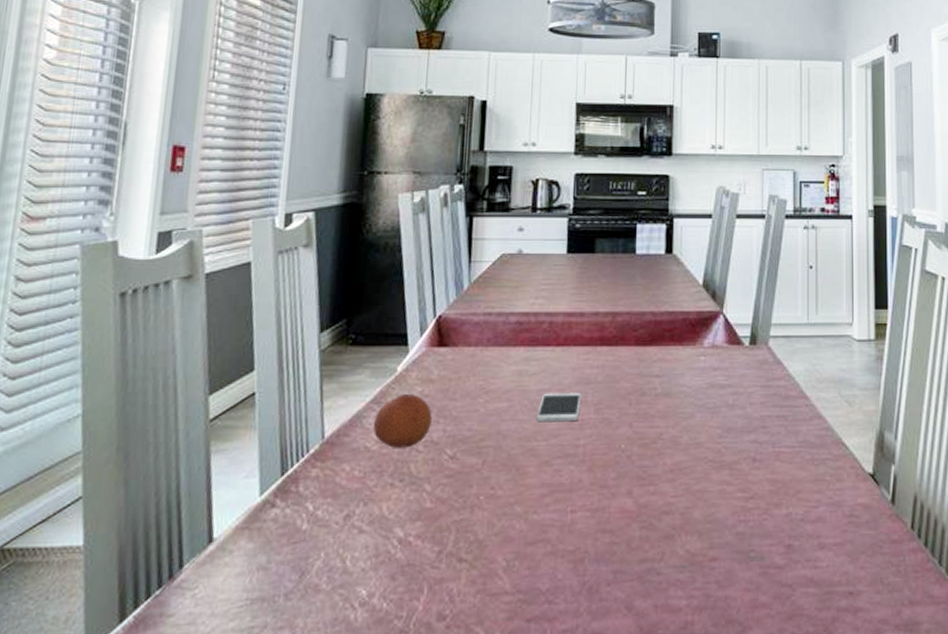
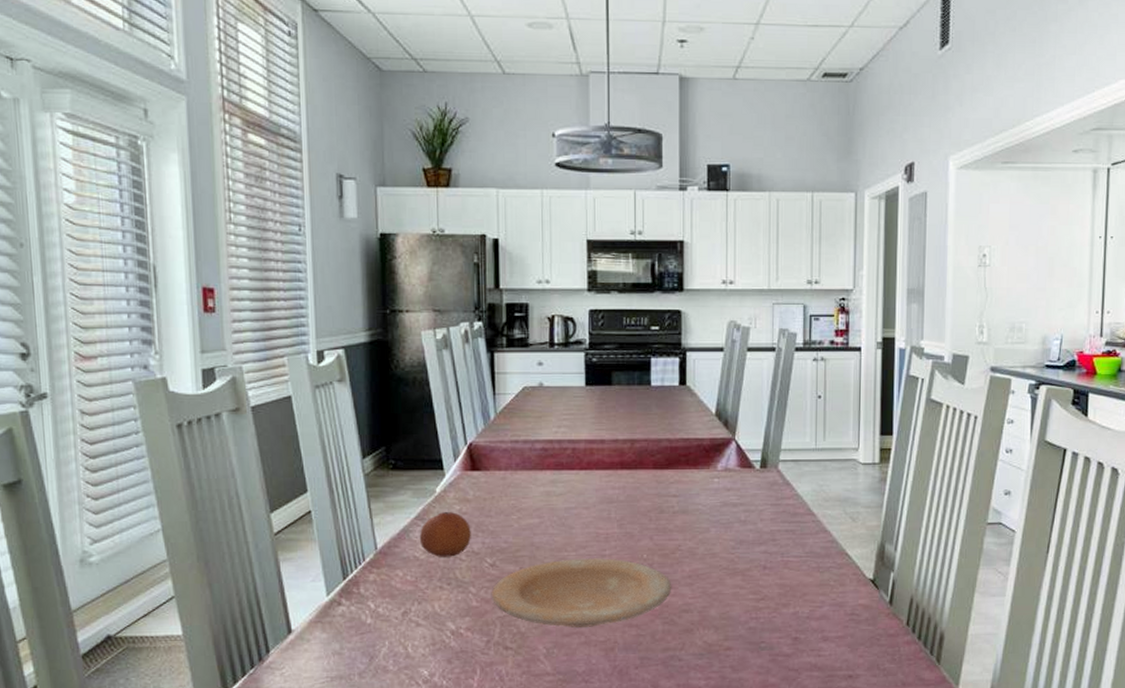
plate: none [448,447,652,534] -> present [491,557,672,628]
smartphone: present [535,392,581,422] -> none [565,510,605,536]

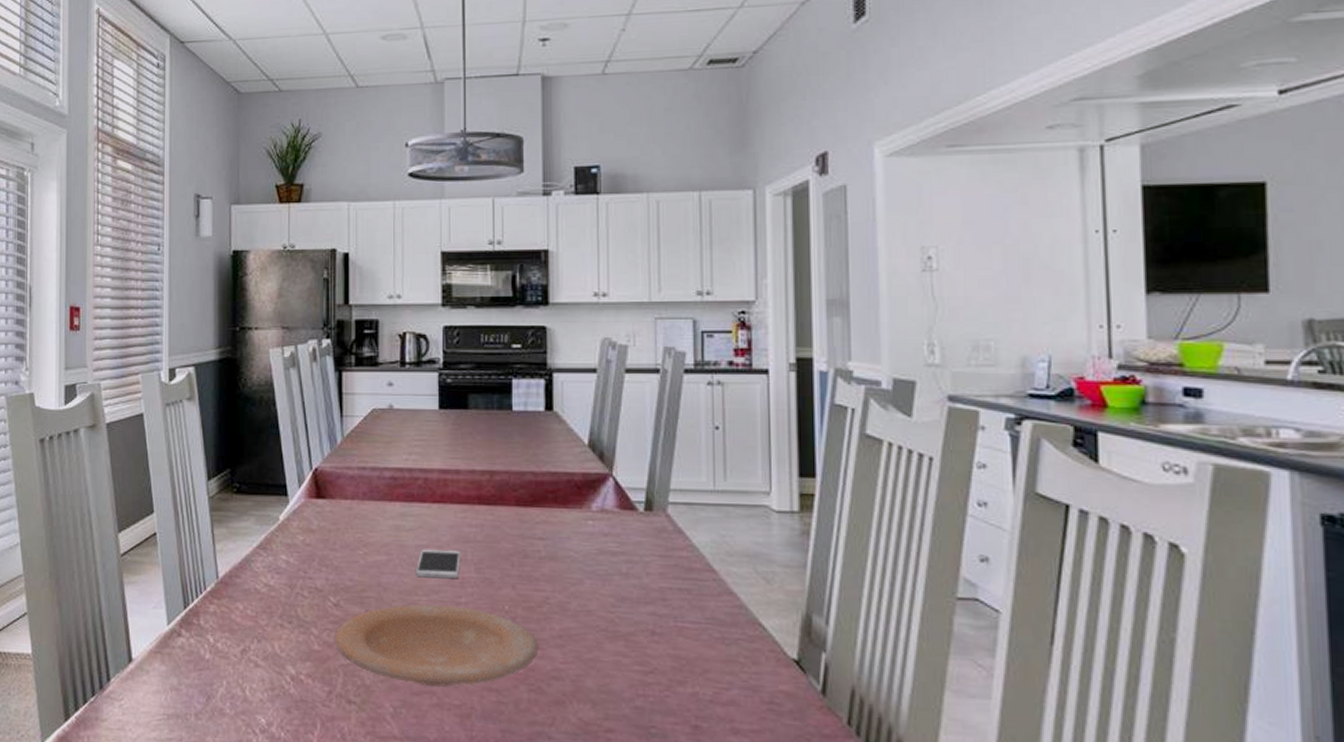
fruit: present [419,512,471,557] -> none [261,542,314,593]
smartphone: none [565,510,605,536] -> present [415,549,460,579]

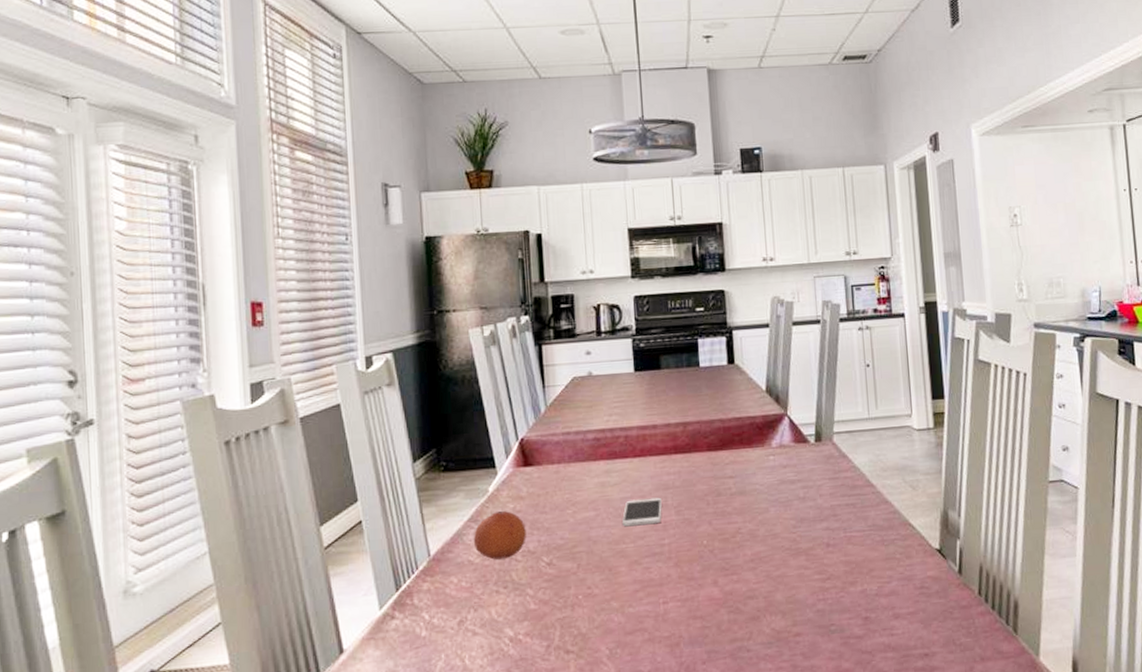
fruit: none [261,542,314,593] -> present [473,511,526,560]
plate: present [334,604,539,687] -> none [549,547,735,625]

